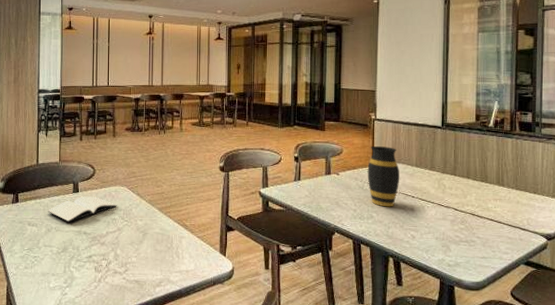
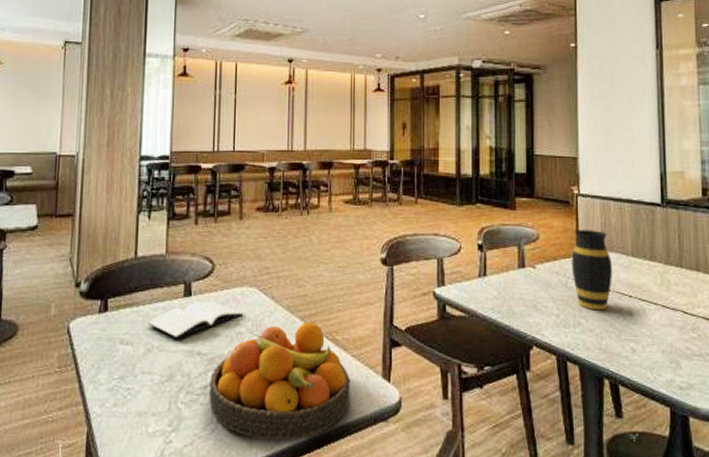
fruit bowl: none [93,212,196,295] -> present [209,322,350,441]

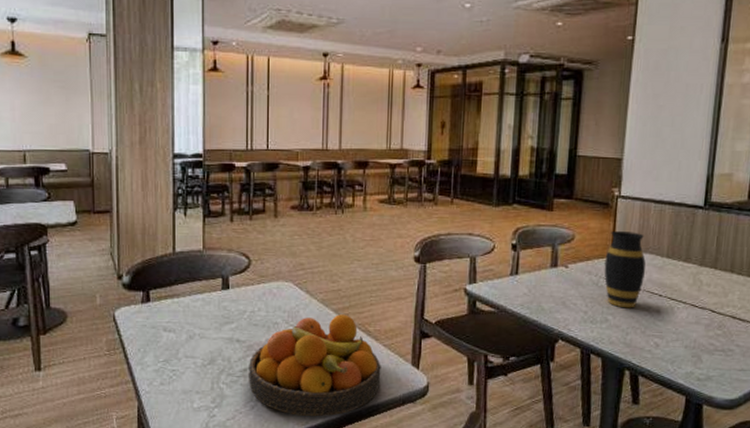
book: present [148,302,243,339] -> none [189,294,279,327]

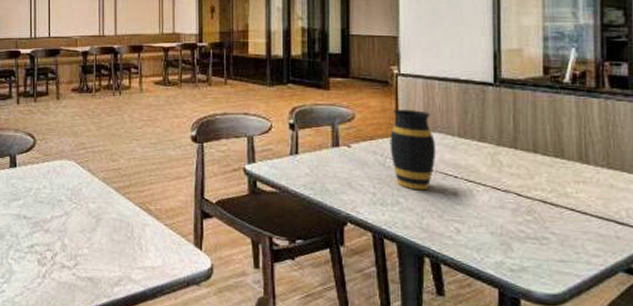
fruit bowl: present [249,314,381,417] -> none [35,193,164,296]

